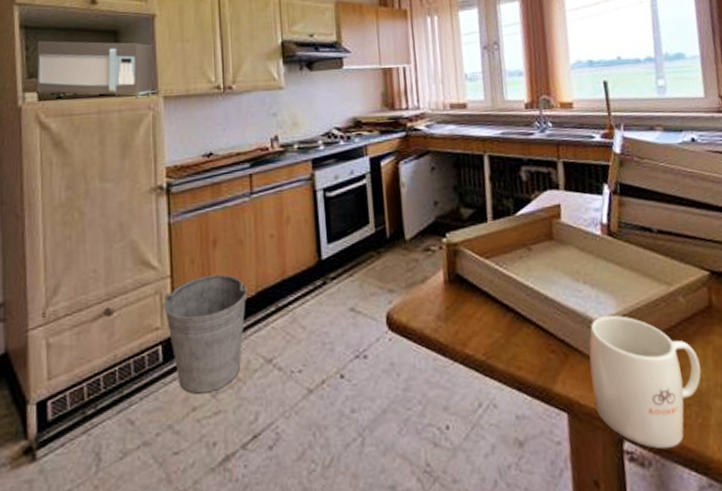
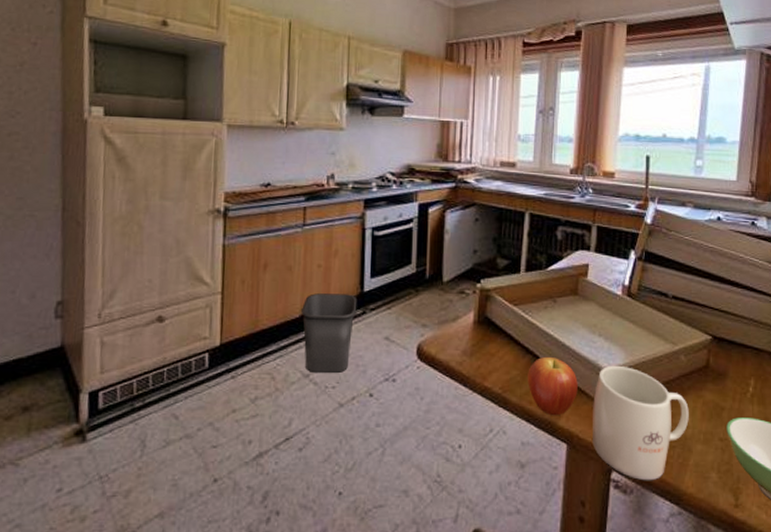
microwave: present [36,40,157,99] -> none [103,56,222,124]
bucket: present [164,274,247,394] -> none [213,295,292,398]
waste bin: none [257,264,317,356] -> present [301,293,357,373]
fruit: none [511,312,571,381] -> present [528,356,578,416]

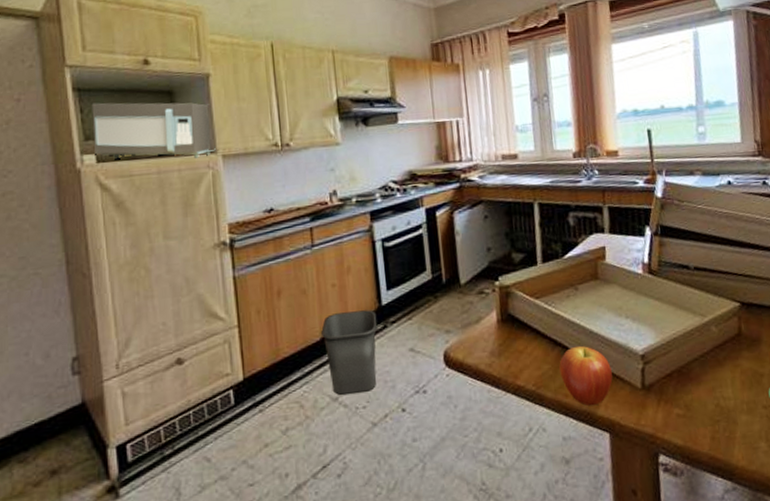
microwave: none [103,56,222,124] -> present [91,102,216,159]
mug: present [593,365,689,481] -> none [629,345,730,461]

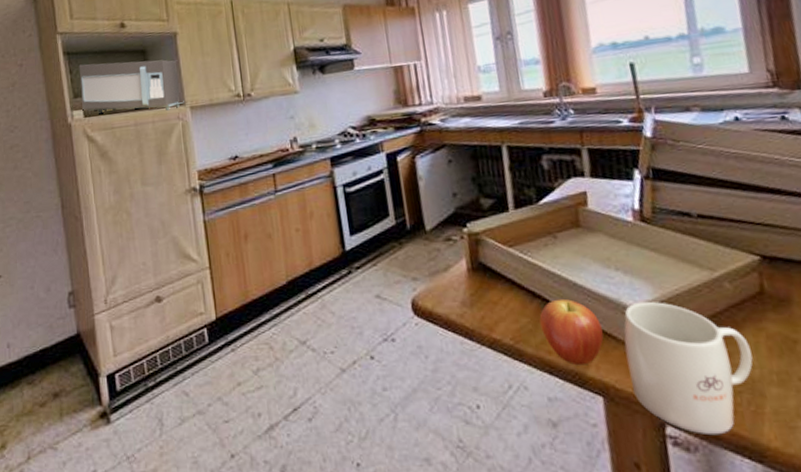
waste bin: present [321,310,378,395] -> none [287,255,344,339]
mug: none [629,345,730,461] -> present [623,301,753,436]

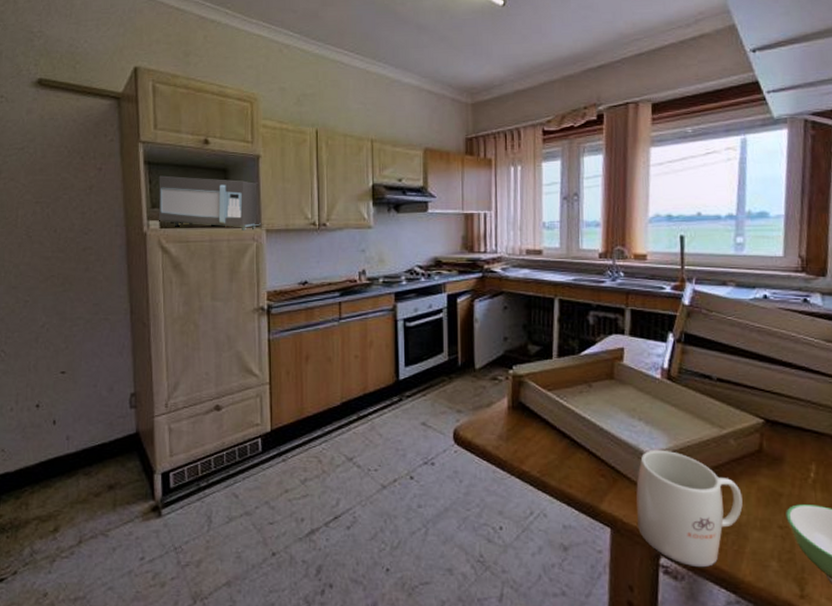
fruit: present [539,298,604,366] -> none [566,440,619,500]

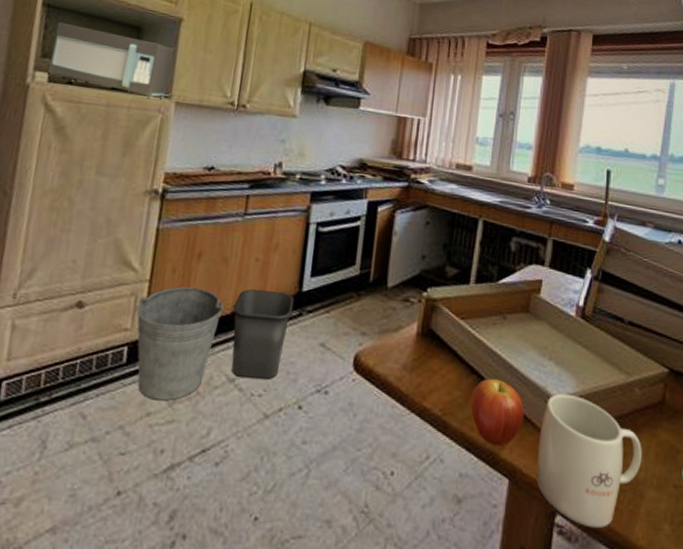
bucket: none [263,385,334,480] -> present [136,286,224,401]
waste bin: none [342,382,394,456] -> present [231,289,295,379]
fruit: none [566,440,619,500] -> present [470,377,524,446]

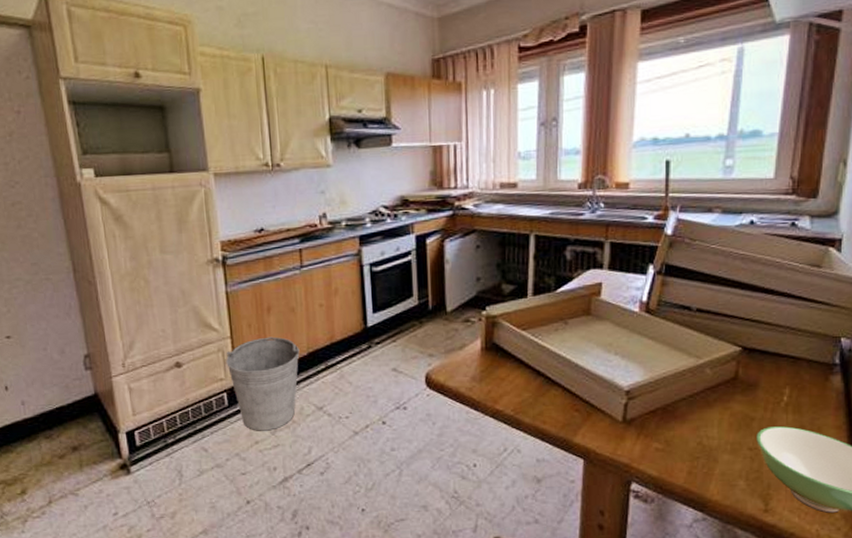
microwave: present [48,22,176,100] -> none [87,116,207,176]
waste bin: present [231,289,295,379] -> none [308,330,362,405]
fruit: present [470,377,524,446] -> none [540,377,593,434]
mug: present [537,393,642,529] -> none [610,382,715,491]

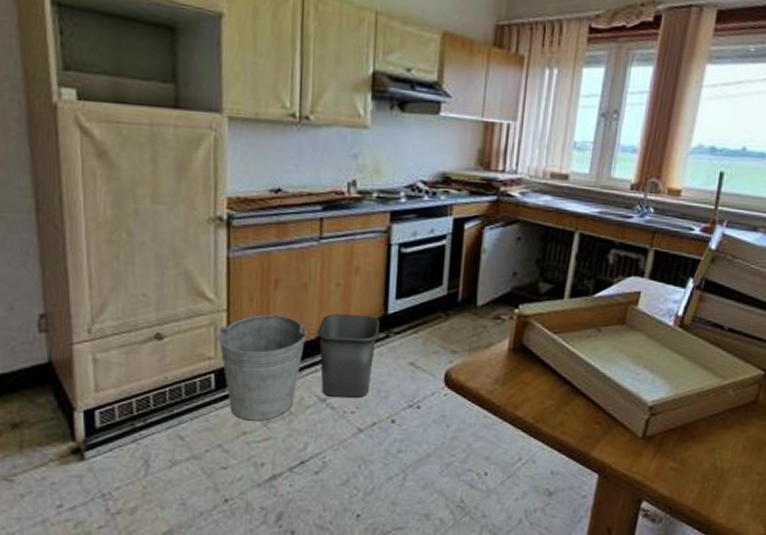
waste bin: none [308,330,362,405] -> present [318,314,381,398]

